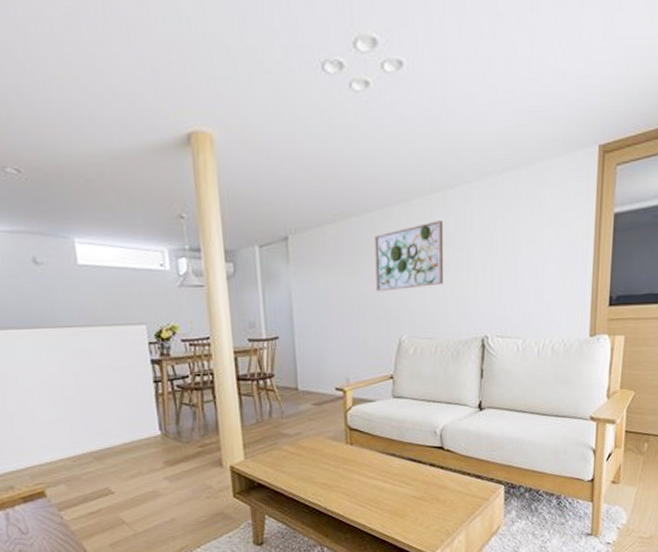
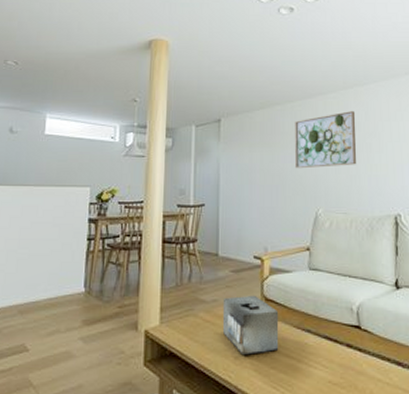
tissue box: none [306,425,365,482] -> present [222,295,279,356]

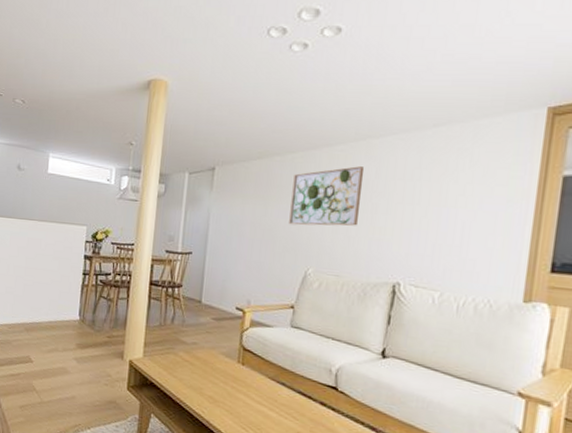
tissue box: present [222,295,279,356] -> none [199,342,256,397]

